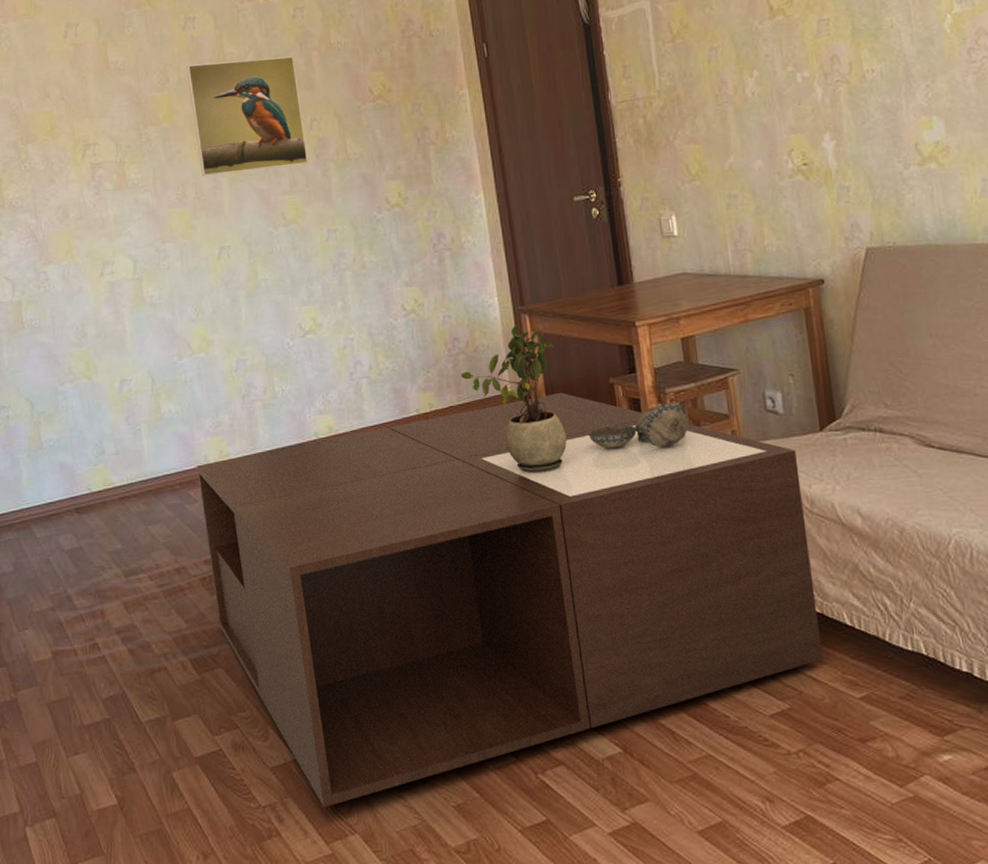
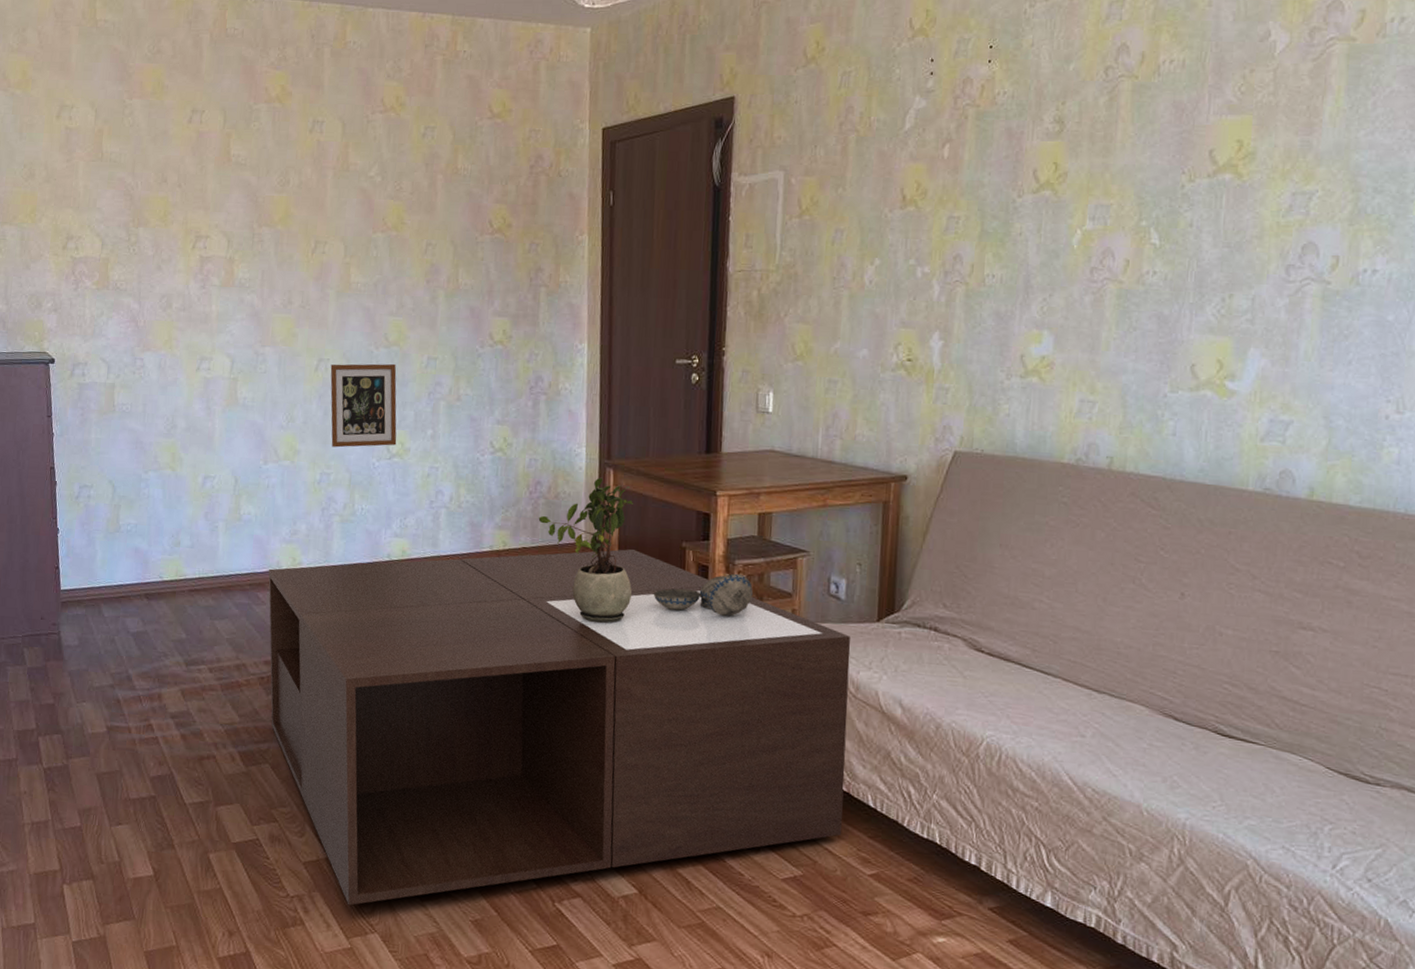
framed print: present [186,56,308,176] -> none [308,170,419,288]
picture frame: none [232,241,308,333] -> present [330,363,397,448]

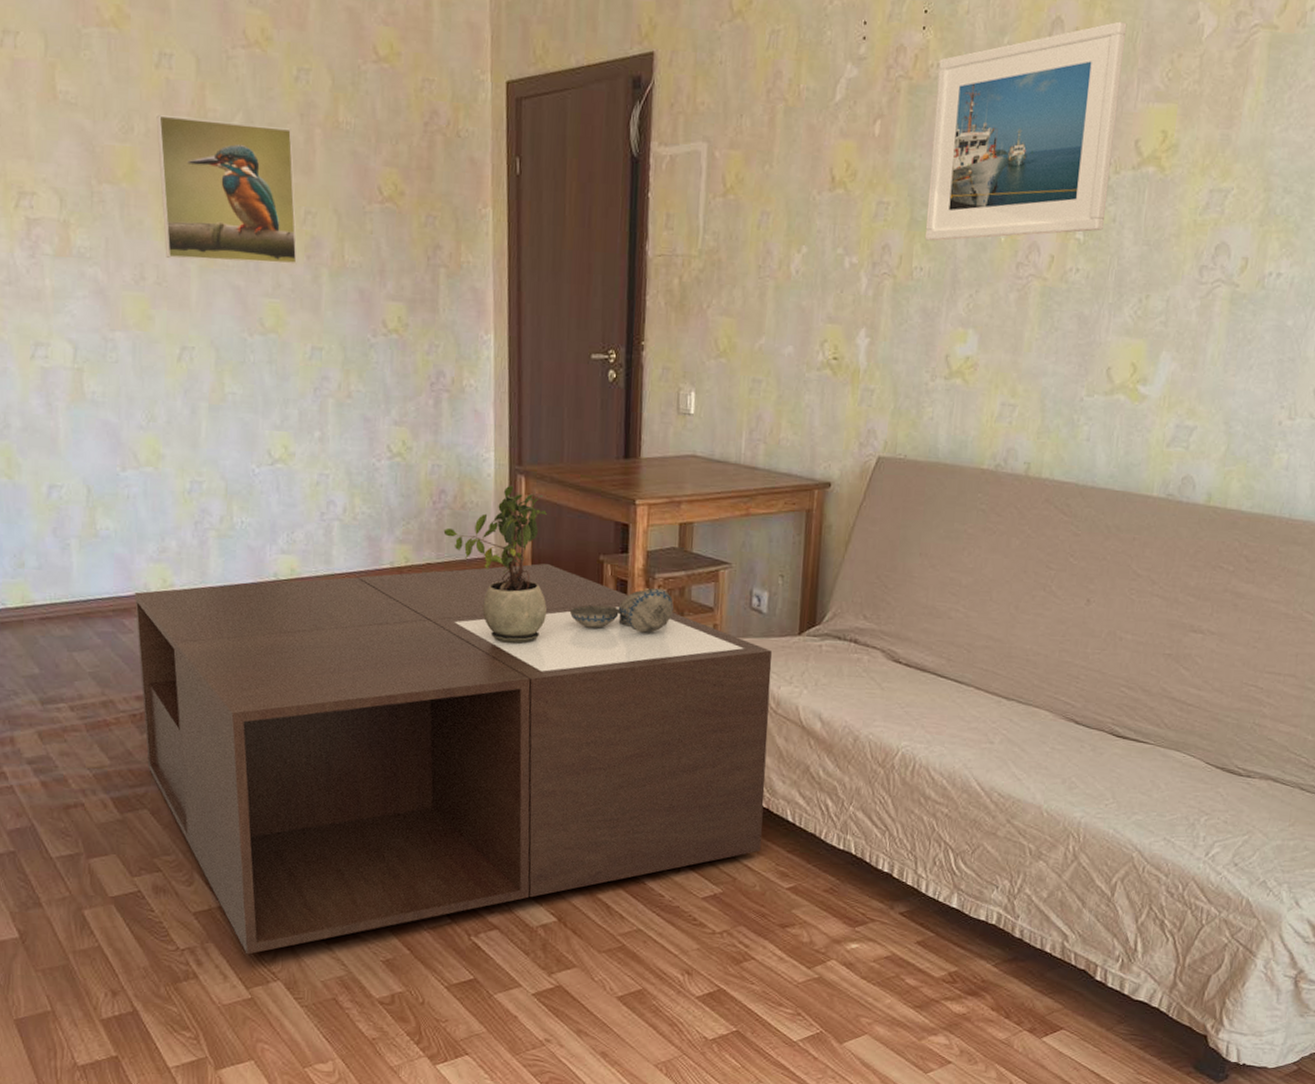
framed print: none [308,170,419,288] -> present [156,115,297,265]
picture frame: present [330,363,397,448] -> none [196,353,279,452]
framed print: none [996,44,1195,250] -> present [924,21,1127,241]

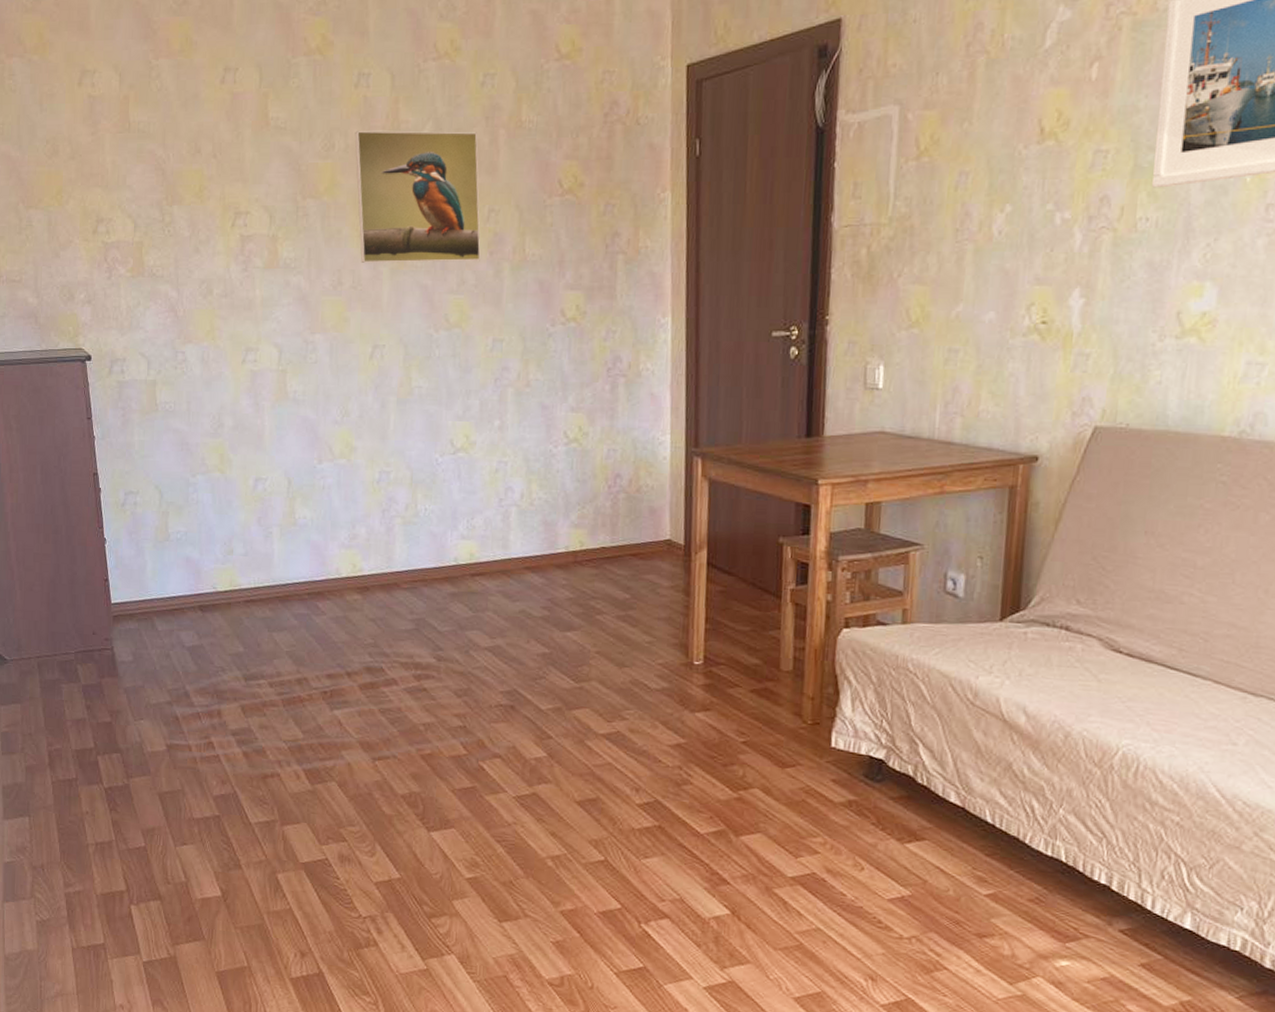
coffee table: present [135,563,772,955] -> none [327,546,969,927]
potted plant: present [443,485,547,644] -> none [618,467,724,628]
decorative bowl: present [569,588,674,633] -> none [746,571,859,618]

